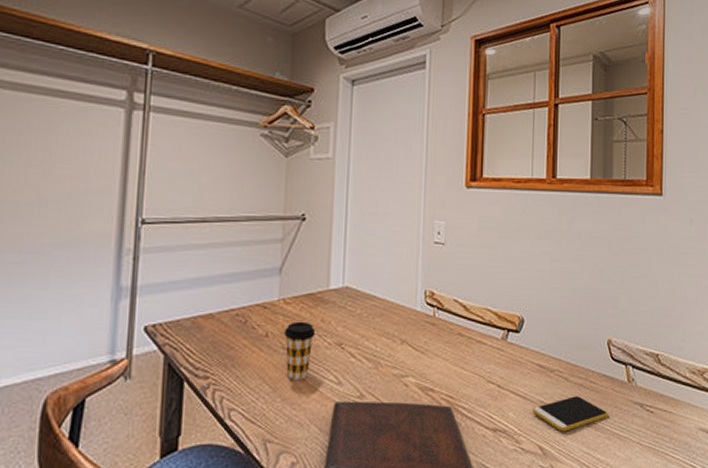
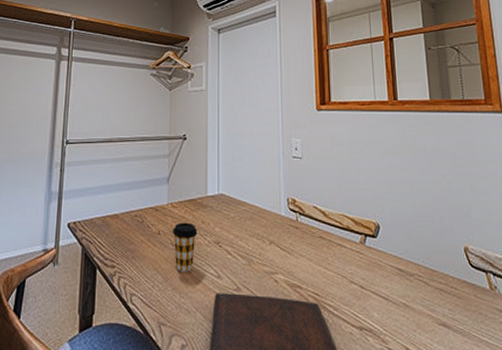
smartphone: present [532,396,609,432] -> none [396,300,474,335]

